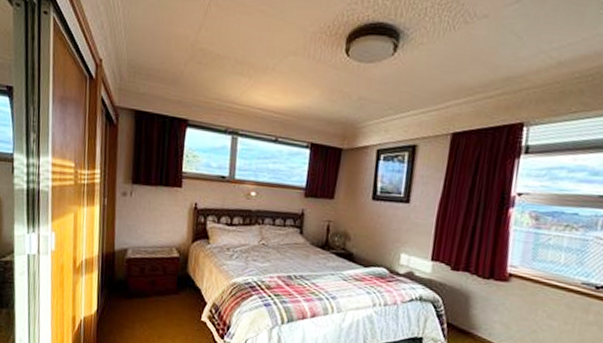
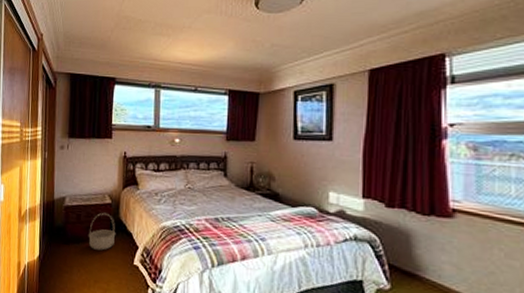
basket: none [153,266,183,306] -> present [88,212,116,251]

